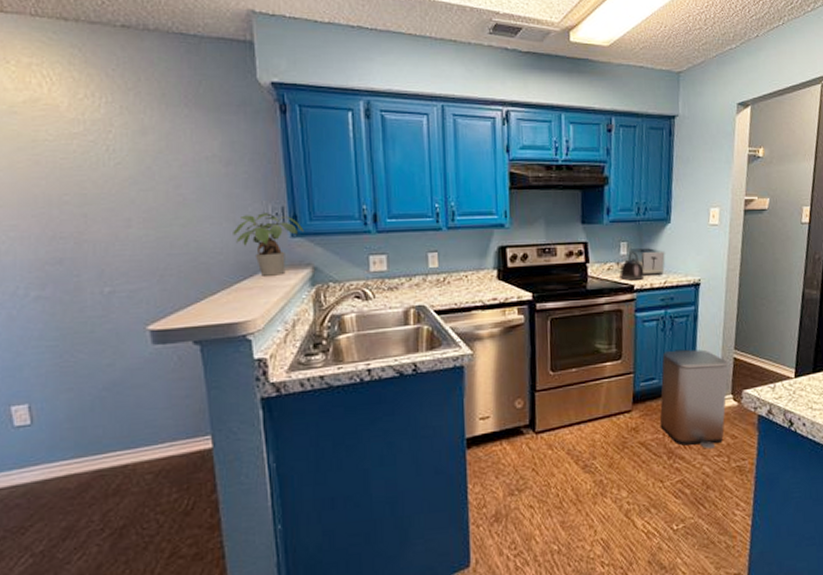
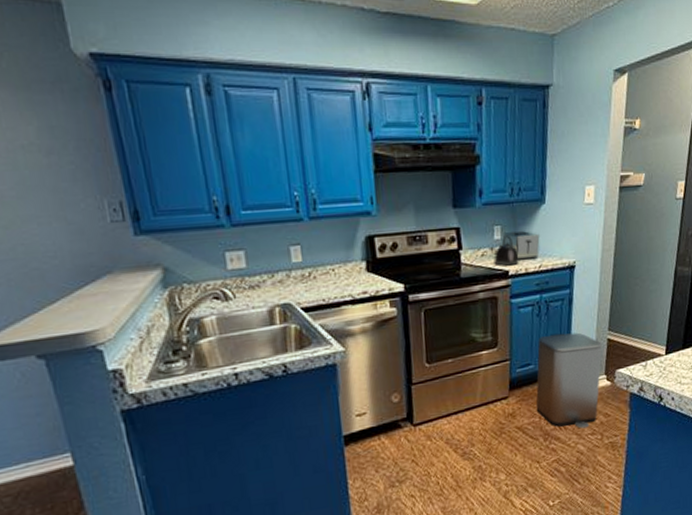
potted plant: present [233,213,304,276] -> none [65,209,148,281]

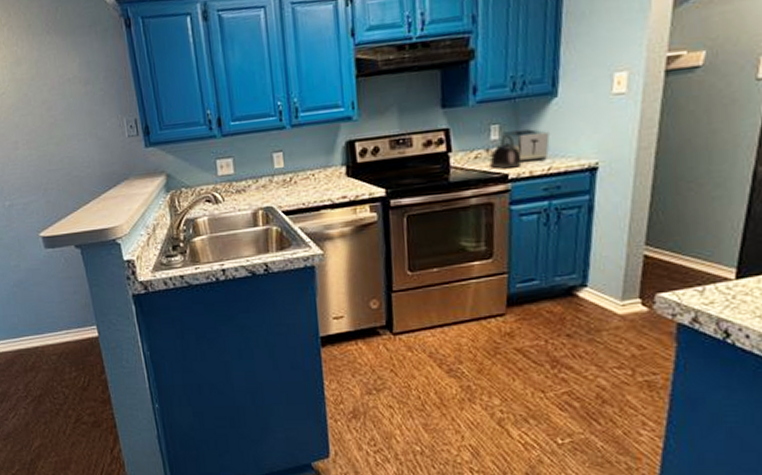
pedal bin: present [536,332,602,429] -> none [541,245,636,360]

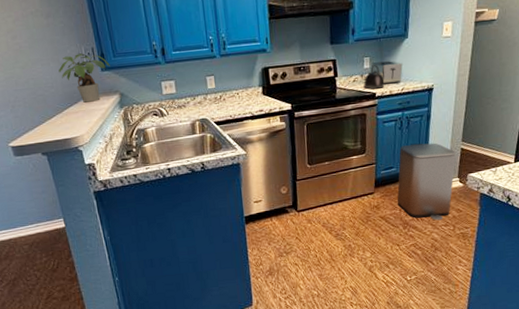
potted plant: none [96,126,156,186] -> present [58,53,110,103]
pedal bin: none [541,245,636,360] -> present [397,143,456,221]

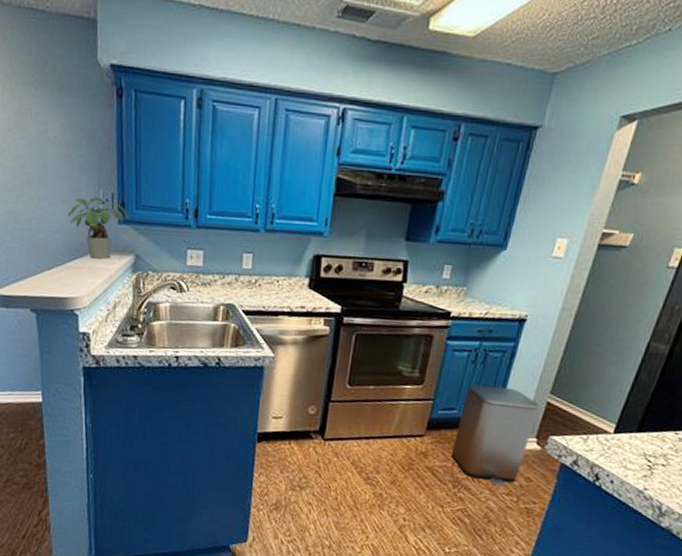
kettle: present [363,64,385,90] -> none [437,275,466,309]
toaster: present [371,61,403,84] -> none [451,272,493,305]

